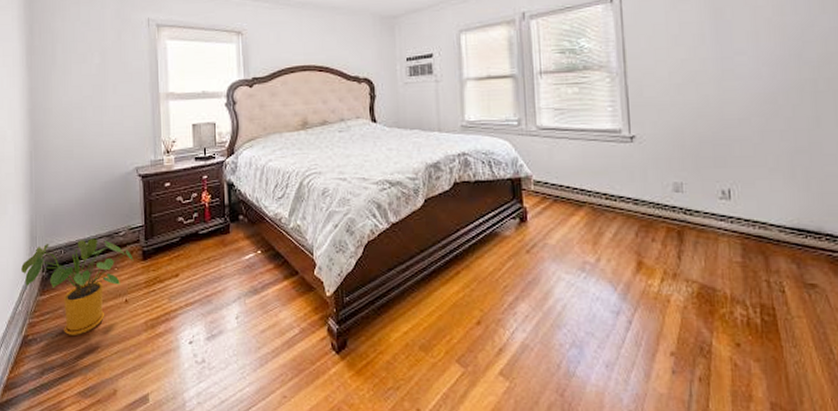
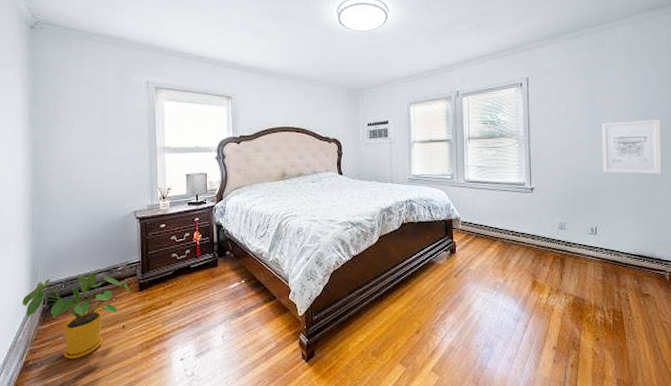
wall art: none [732,38,829,115] -> present [601,119,662,174]

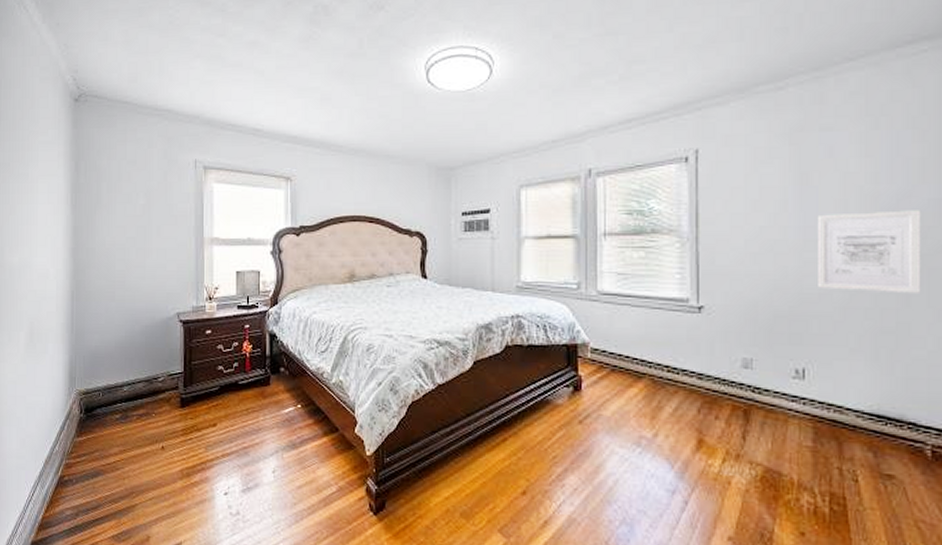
house plant: present [22,273,131,359] -> none [60,382,172,479]

